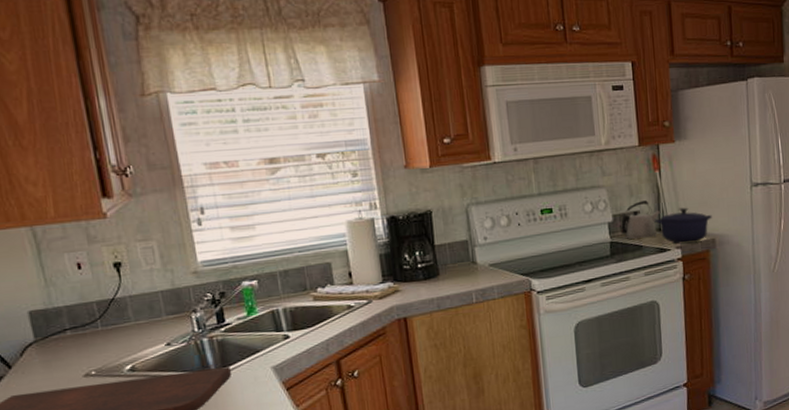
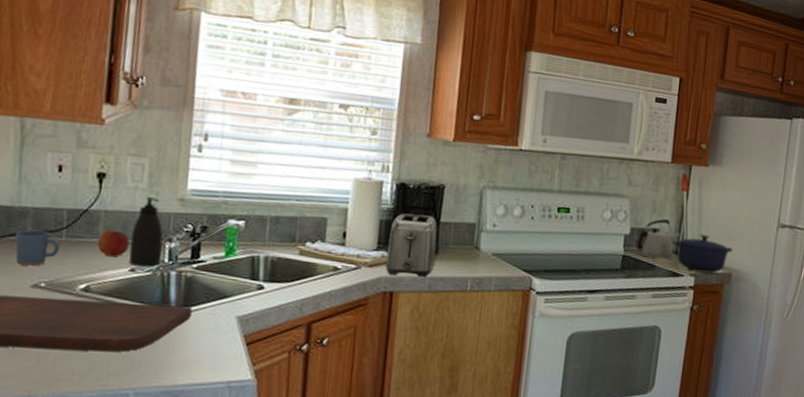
mug: none [57,324,99,359] -> present [15,229,60,266]
fruit: none [130,310,160,336] -> present [97,229,130,256]
soap dispenser: none [158,275,192,340] -> present [129,197,163,267]
toaster: none [391,241,440,302] -> present [385,213,438,278]

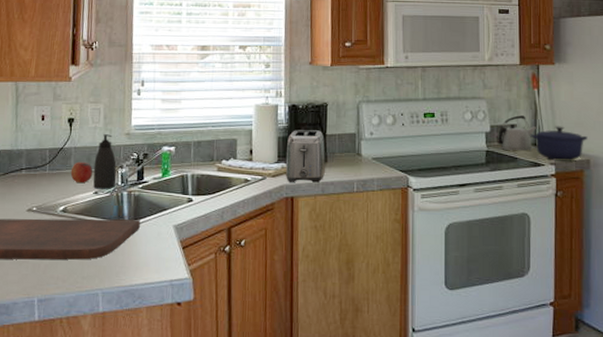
mug: present [15,229,60,266] -> none [15,166,45,194]

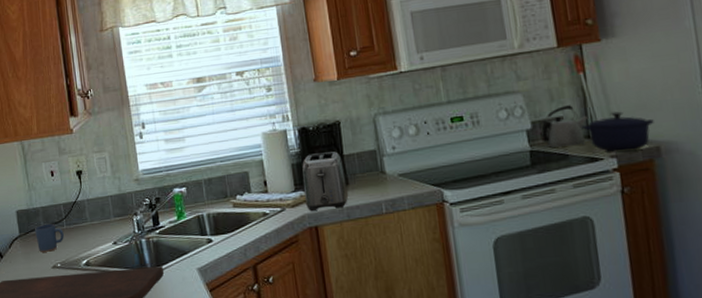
mug: none [15,166,45,194] -> present [35,223,64,252]
fruit: present [70,161,93,183] -> none [87,213,109,235]
soap dispenser: present [93,134,117,189] -> none [108,182,134,239]

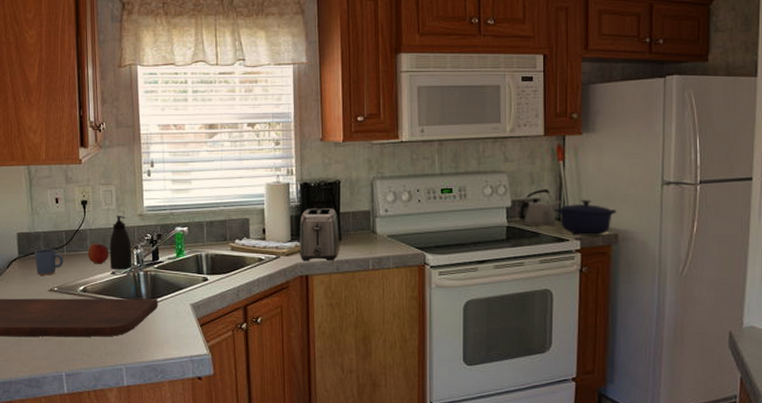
fruit: none [87,213,109,235] -> present [87,243,109,263]
soap dispenser: none [108,182,134,239] -> present [109,216,133,269]

